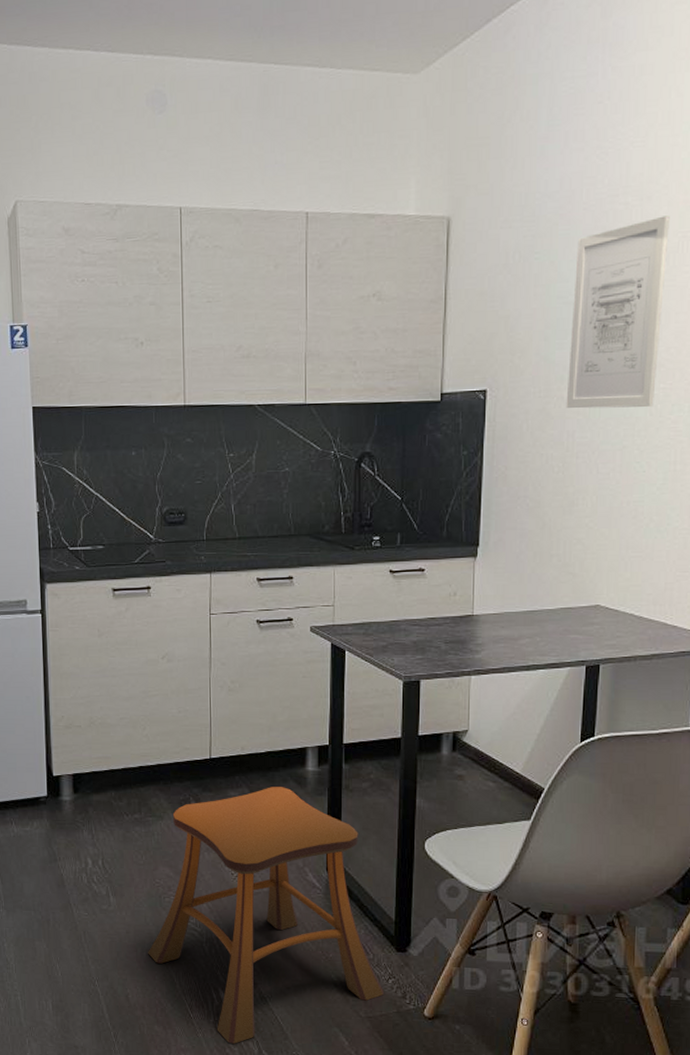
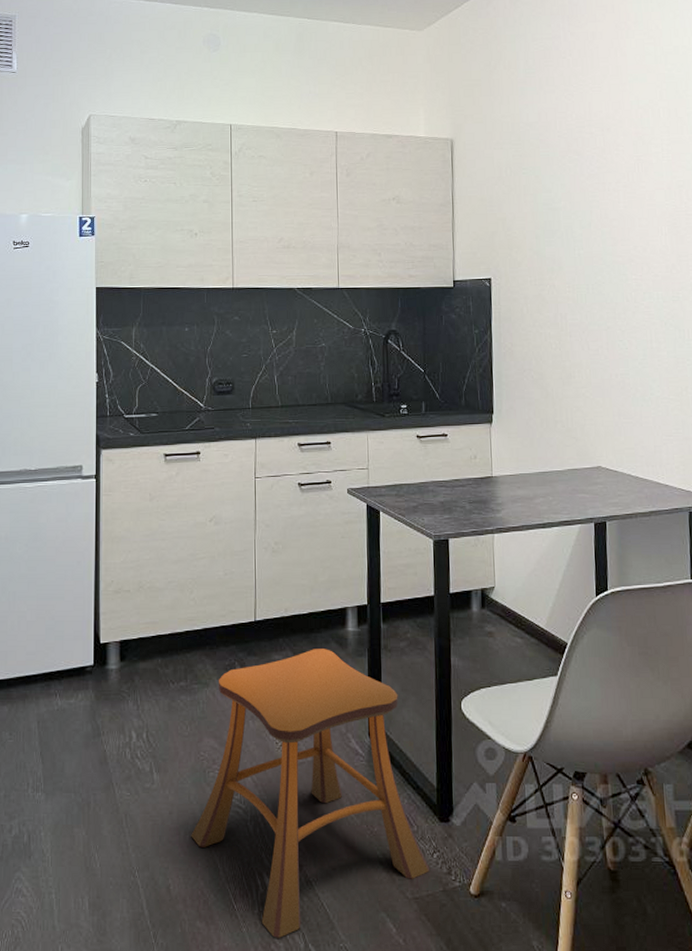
wall art: present [566,215,670,409] -> none [556,143,629,295]

